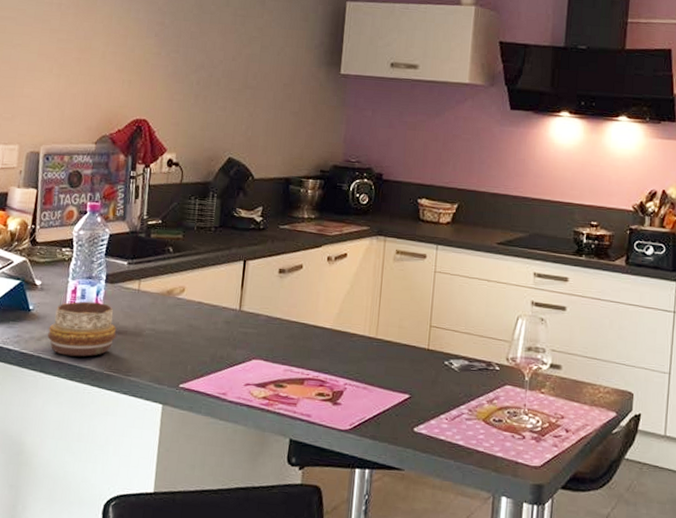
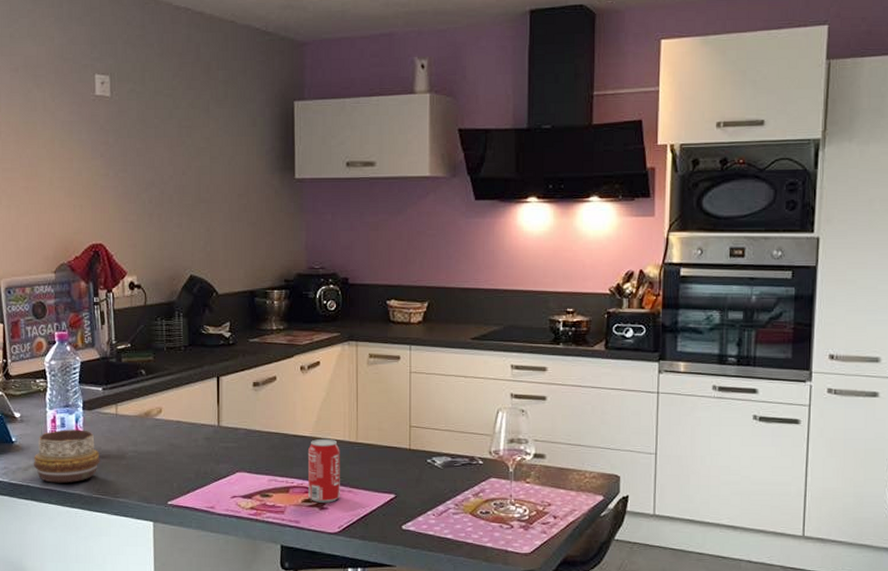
beverage can: none [323,331,359,399] -> present [307,438,340,503]

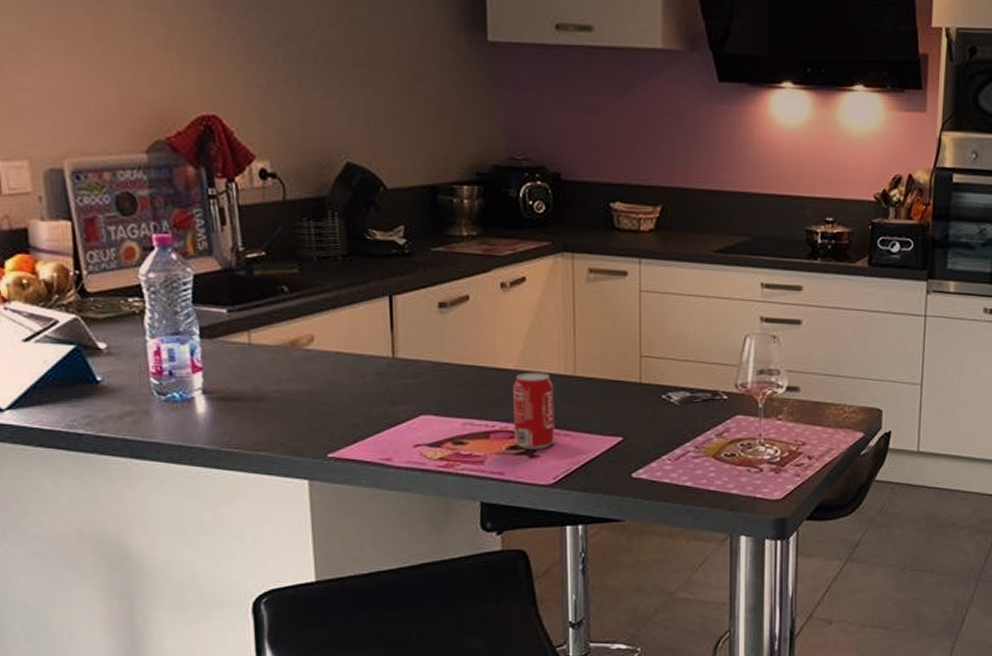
decorative bowl: present [34,429,100,483] -> none [131,364,230,434]

